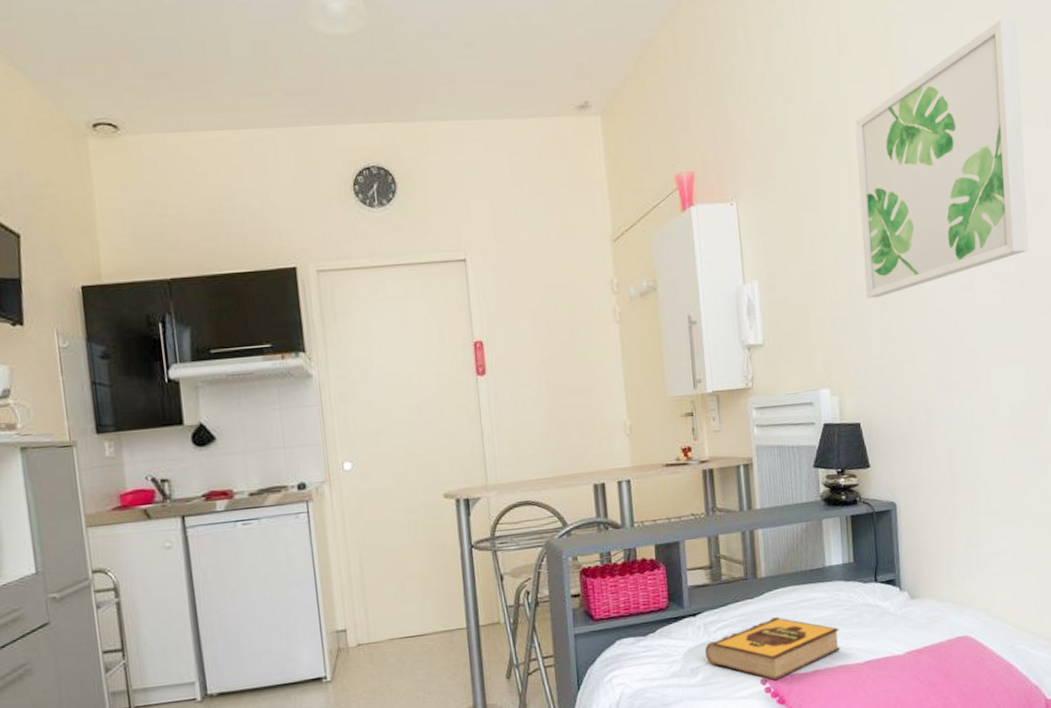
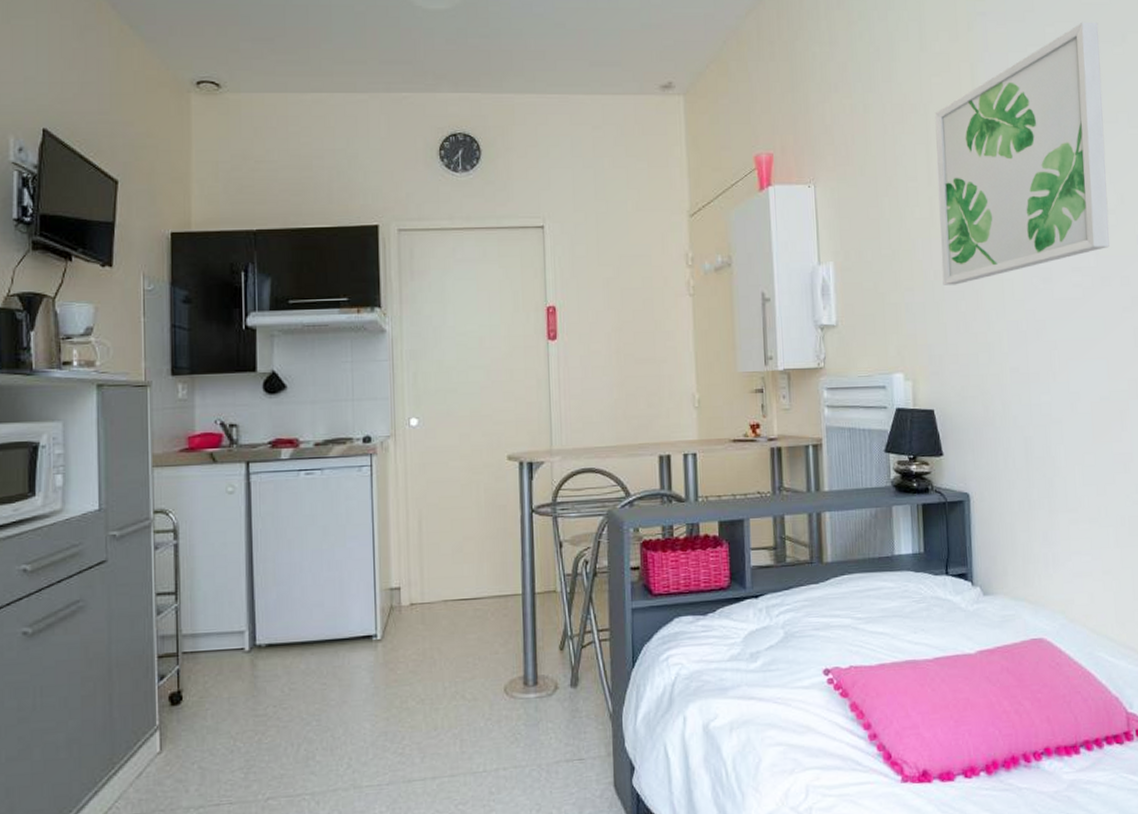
hardback book: present [704,617,841,681] -> none [765,605,908,672]

